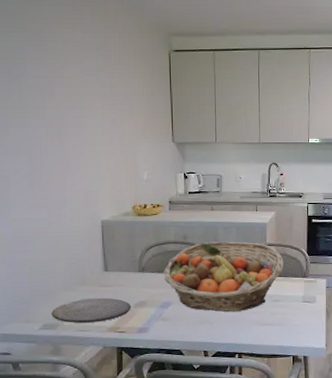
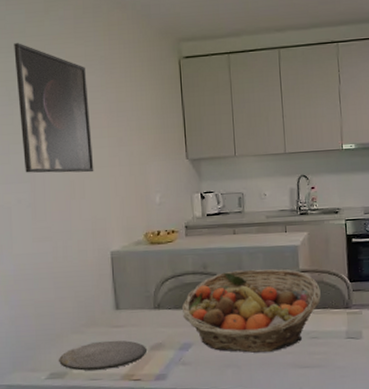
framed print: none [14,24,88,149] -> present [14,43,94,173]

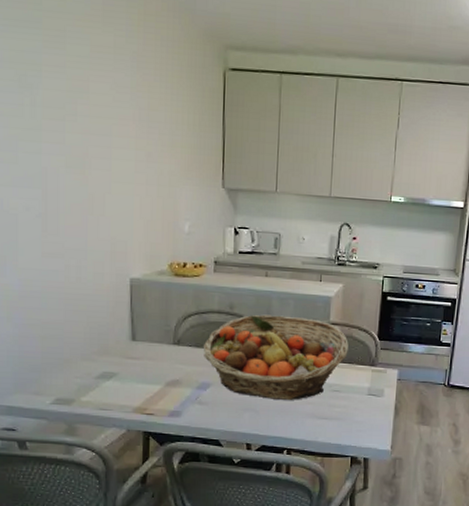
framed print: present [14,43,94,173] -> none [27,16,117,188]
plate: present [59,340,147,371] -> none [66,371,162,401]

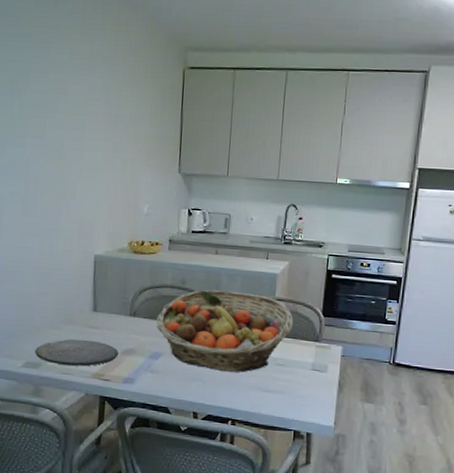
plate: none [66,371,162,401] -> present [35,339,118,366]

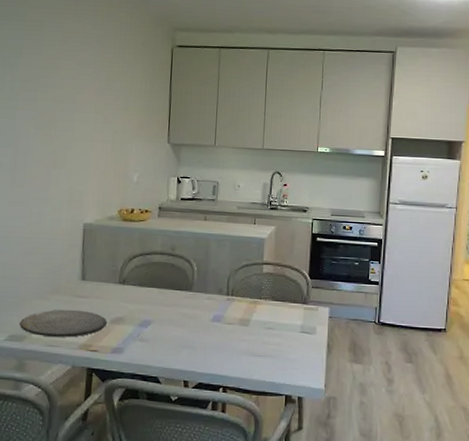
fruit basket: present [156,289,293,372] -> none [145,255,281,338]

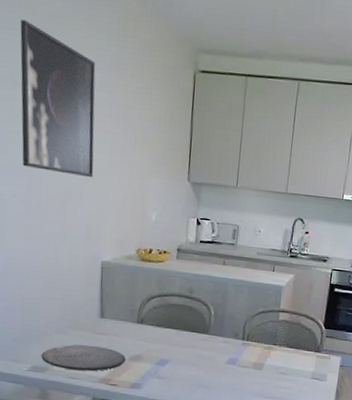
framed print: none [9,12,82,145] -> present [20,20,96,178]

